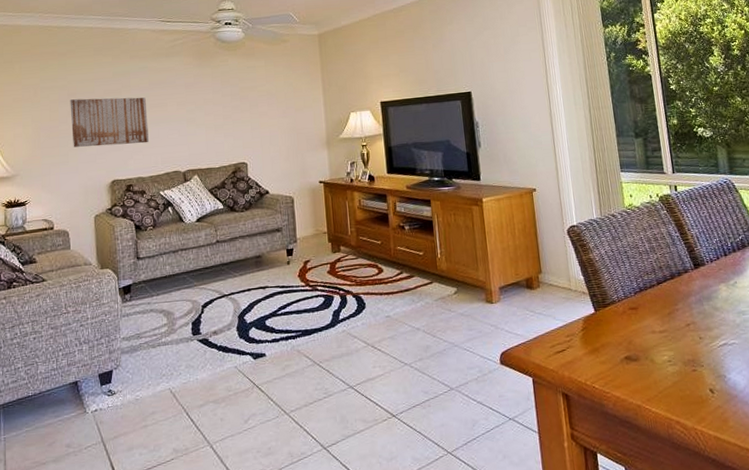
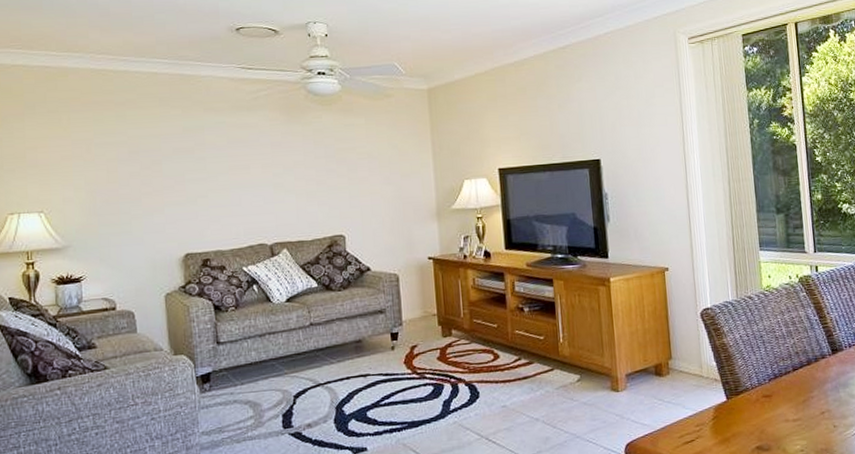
wall art: present [70,97,149,147] -> none [131,157,228,215]

